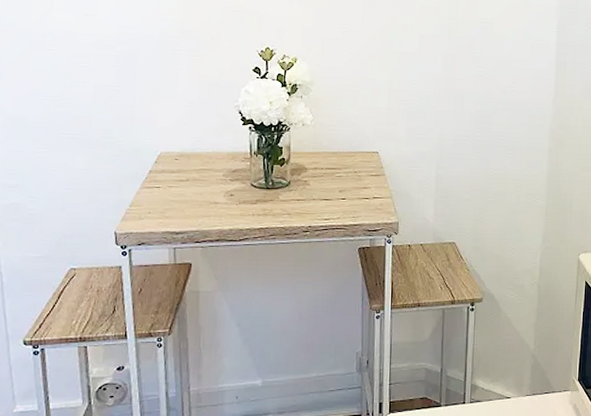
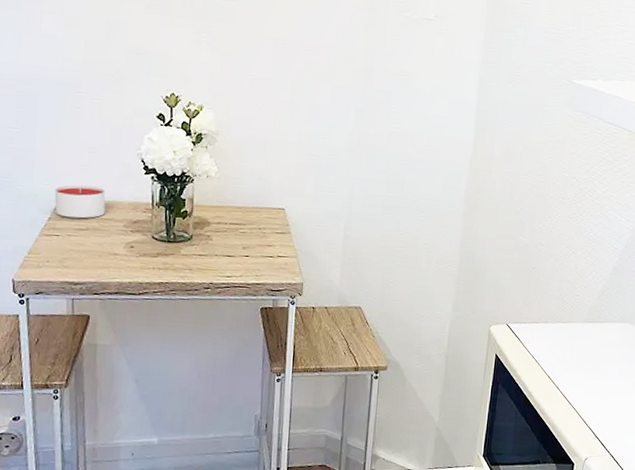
candle: none [155,138,205,170] -> present [54,185,106,219]

